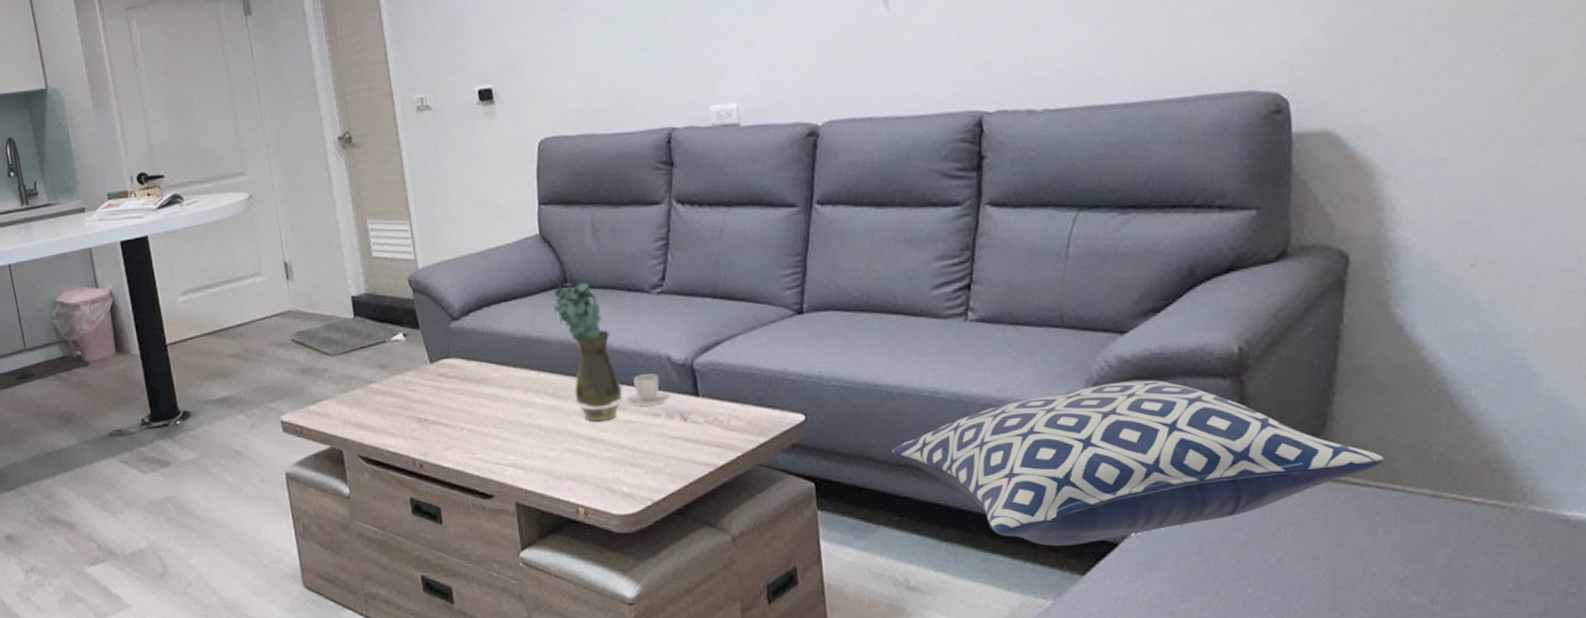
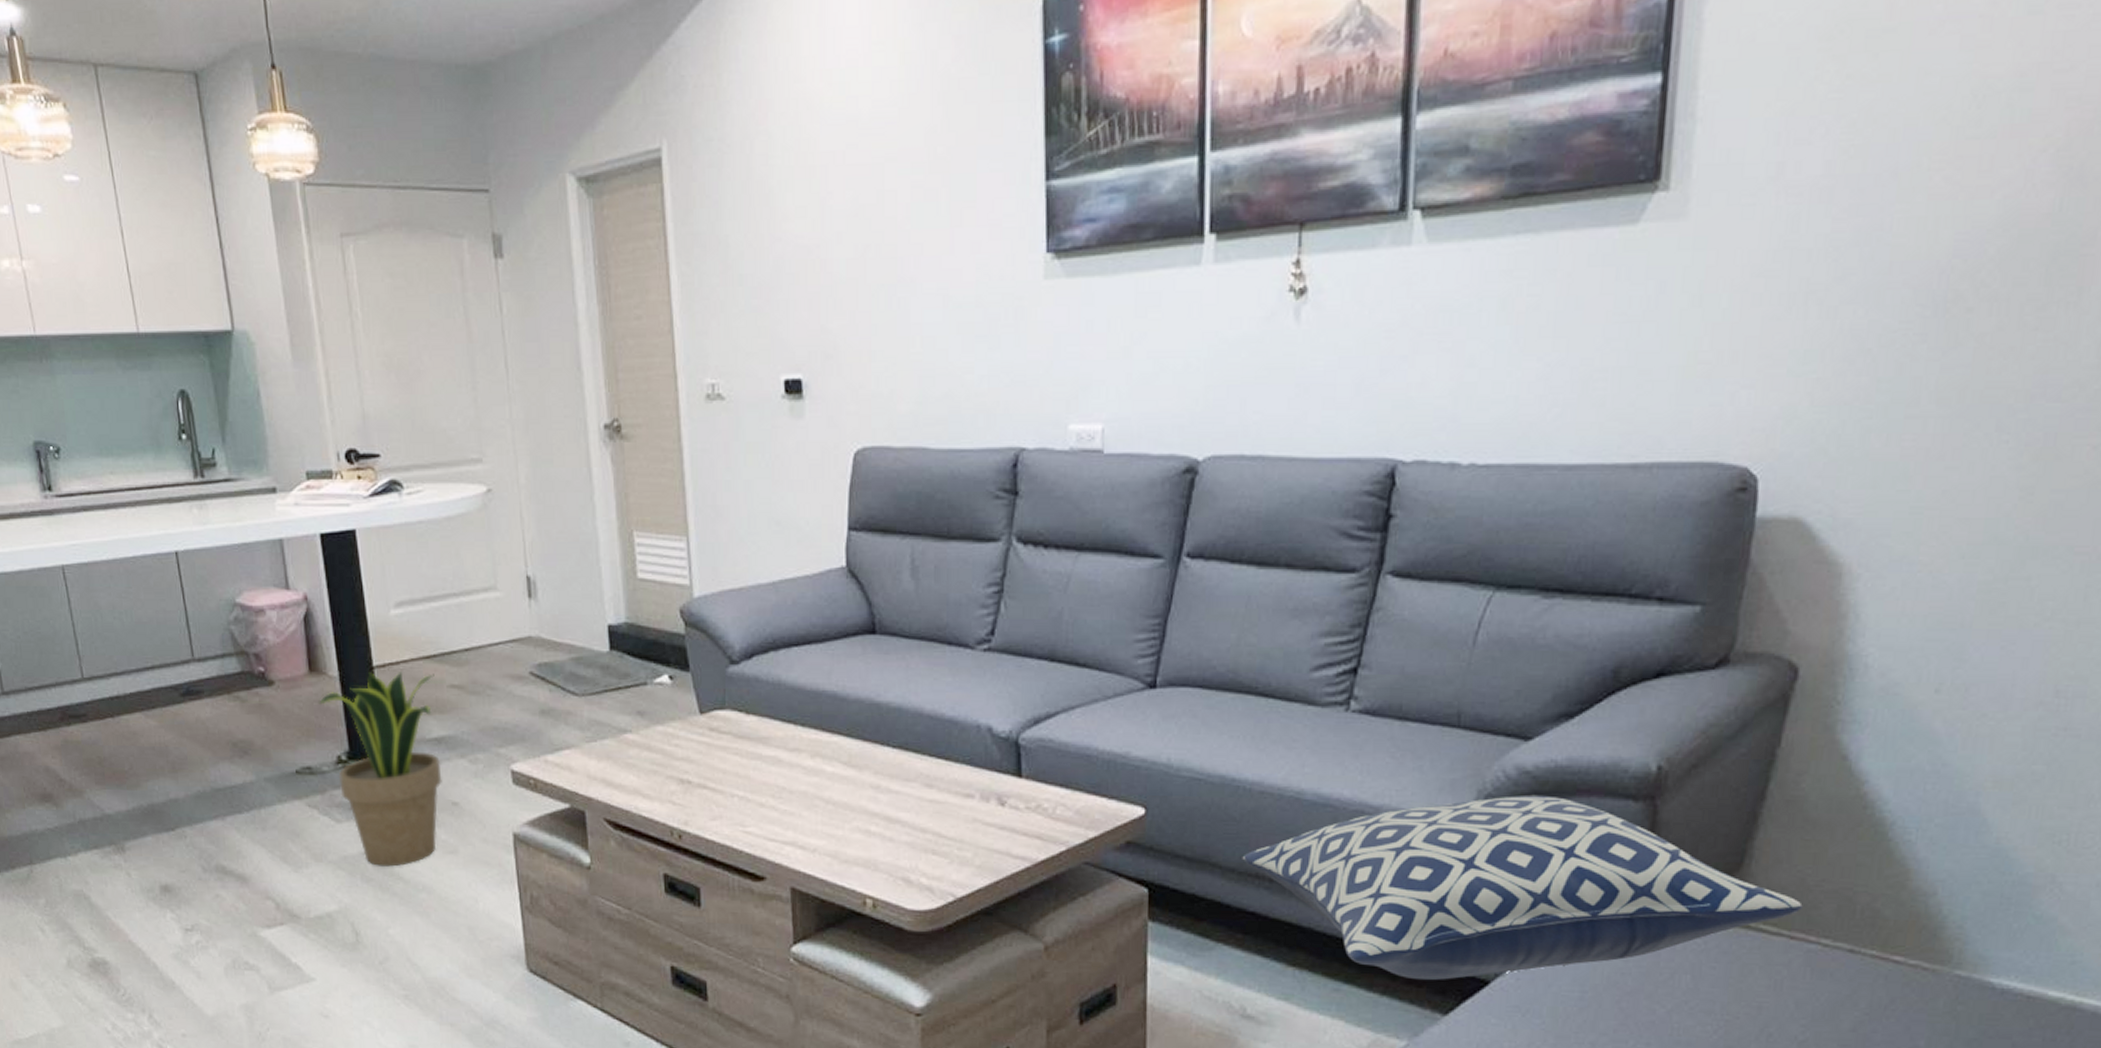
potted plant: none [125,346,226,508] -> present [319,671,442,867]
vase: present [553,278,623,422] -> none [856,624,931,799]
teacup: present [627,374,670,405] -> none [936,746,987,783]

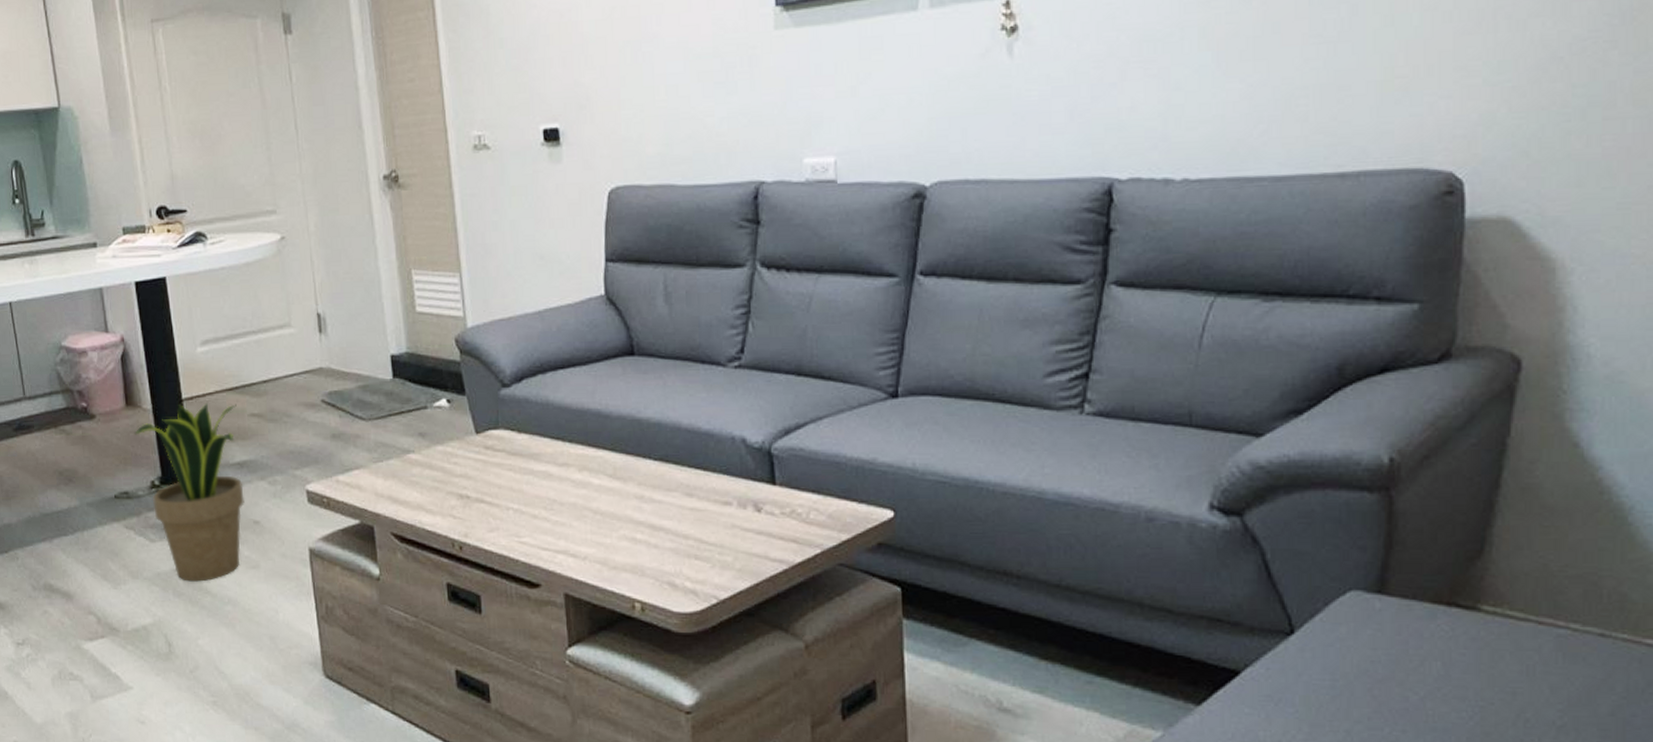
pillow: present [1242,794,1803,981] -> none [989,489,1548,672]

